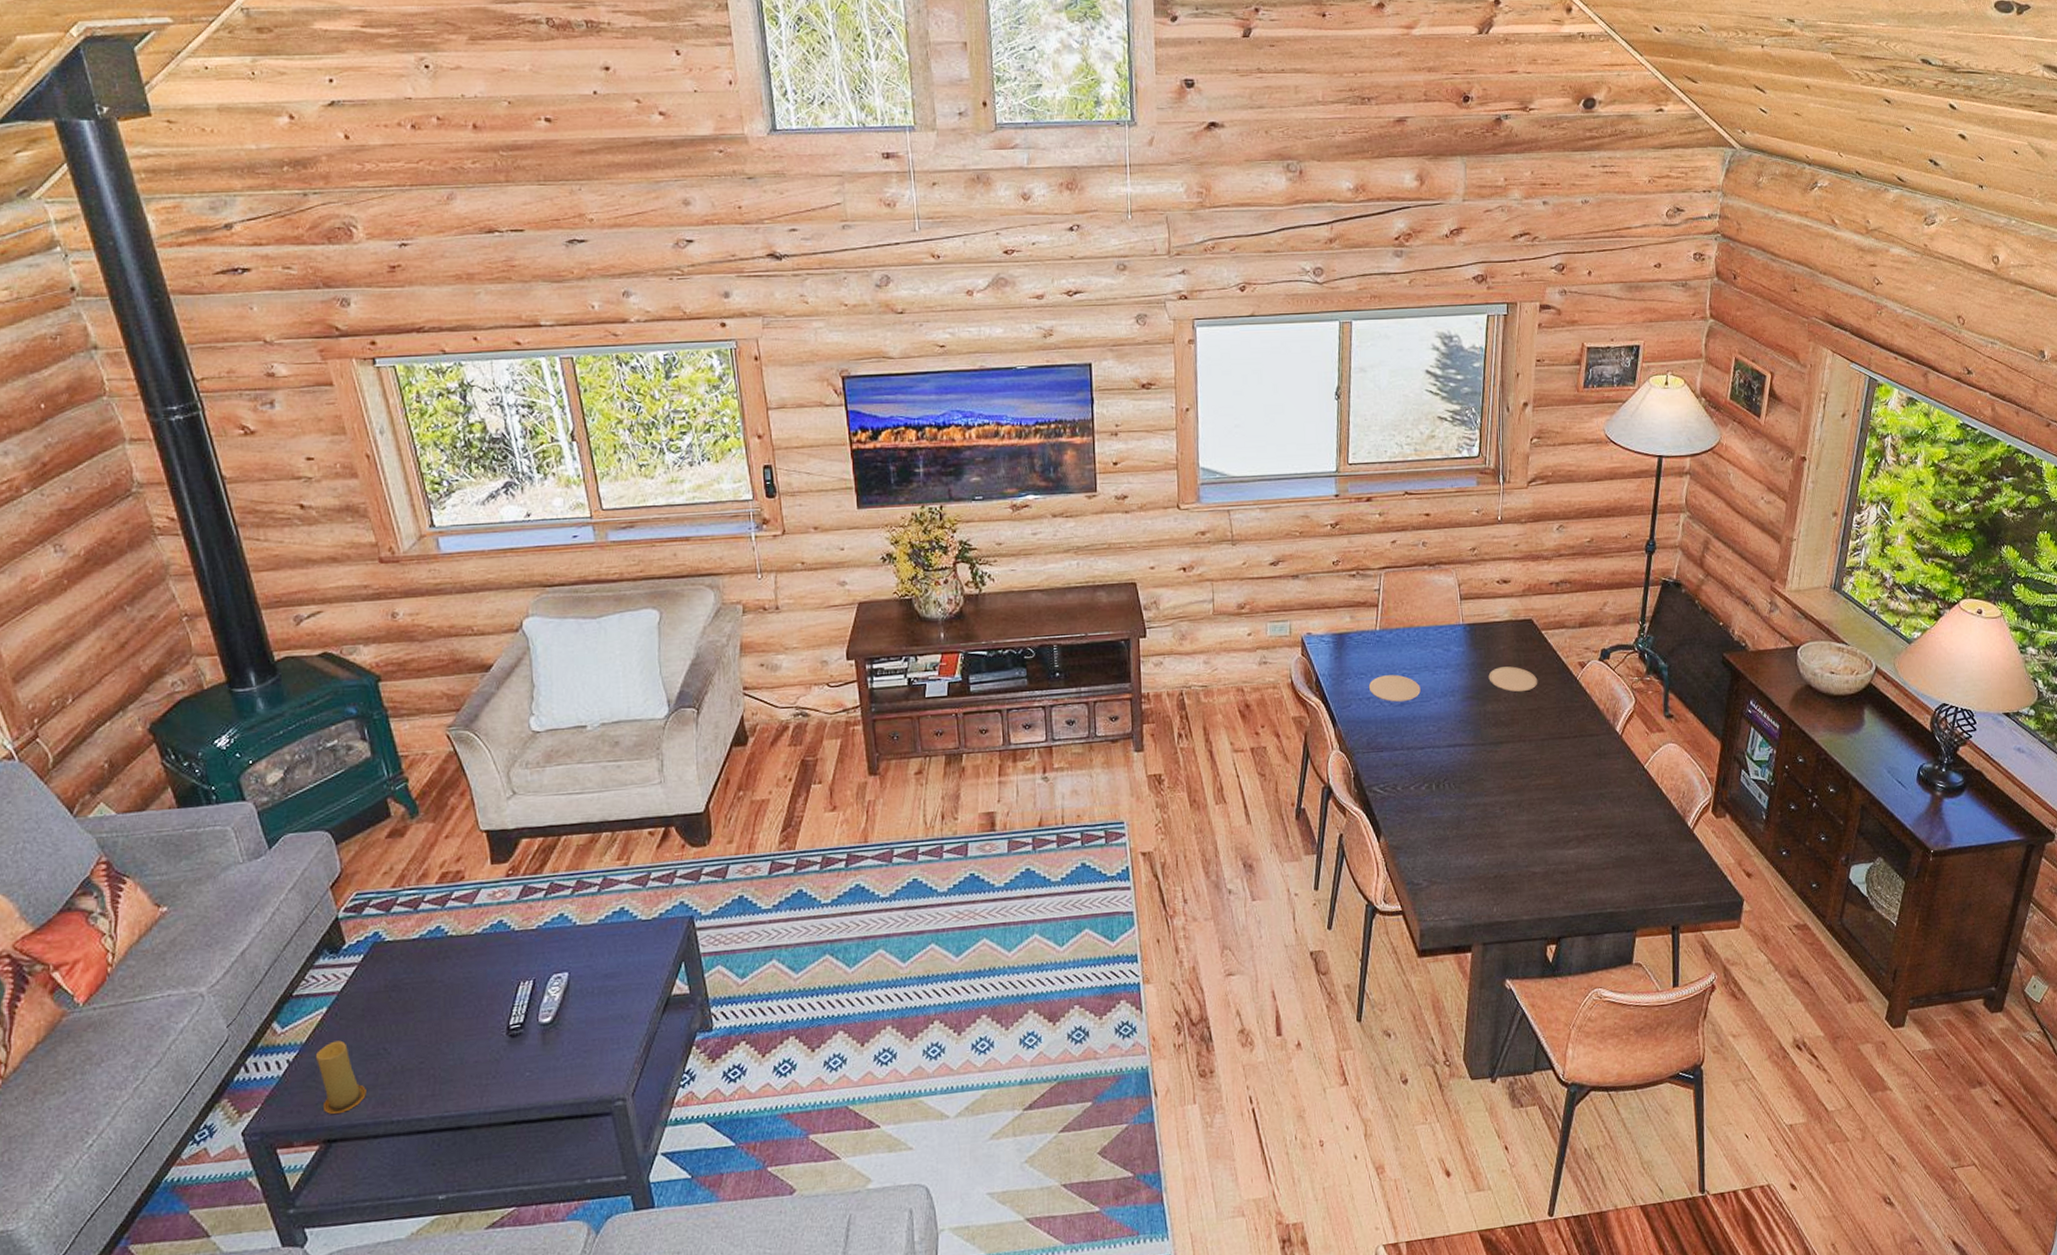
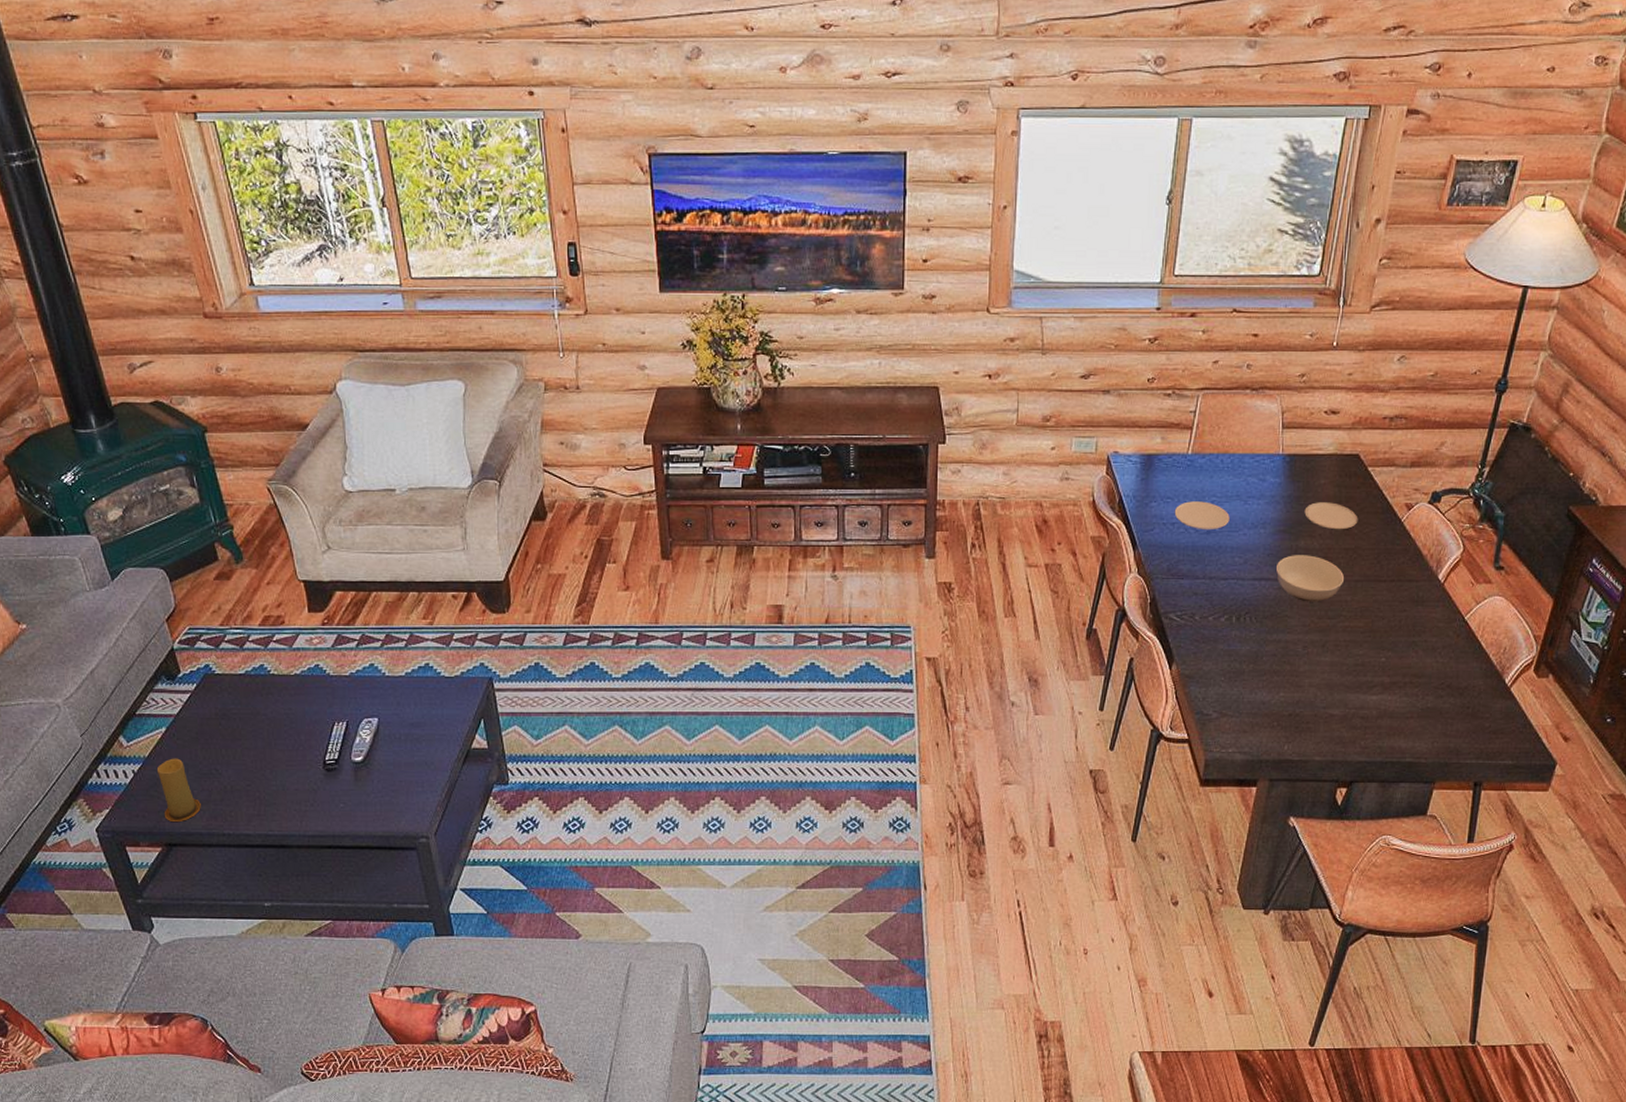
bowl: none [1468,718,1532,764] -> present [1276,555,1345,602]

